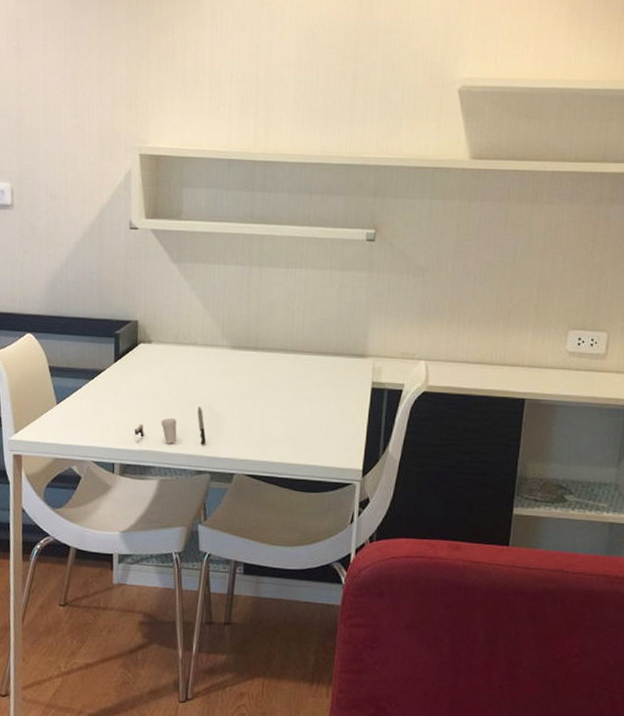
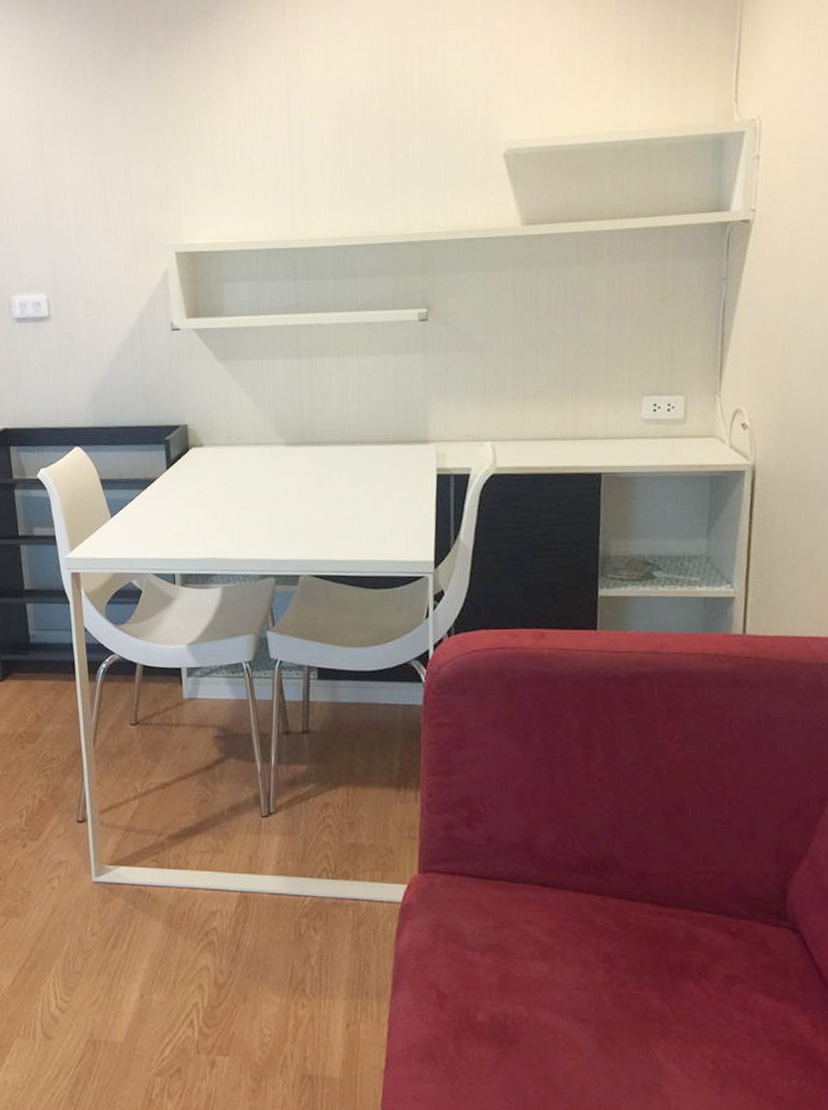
cup: present [134,407,207,446] -> none [192,509,268,549]

